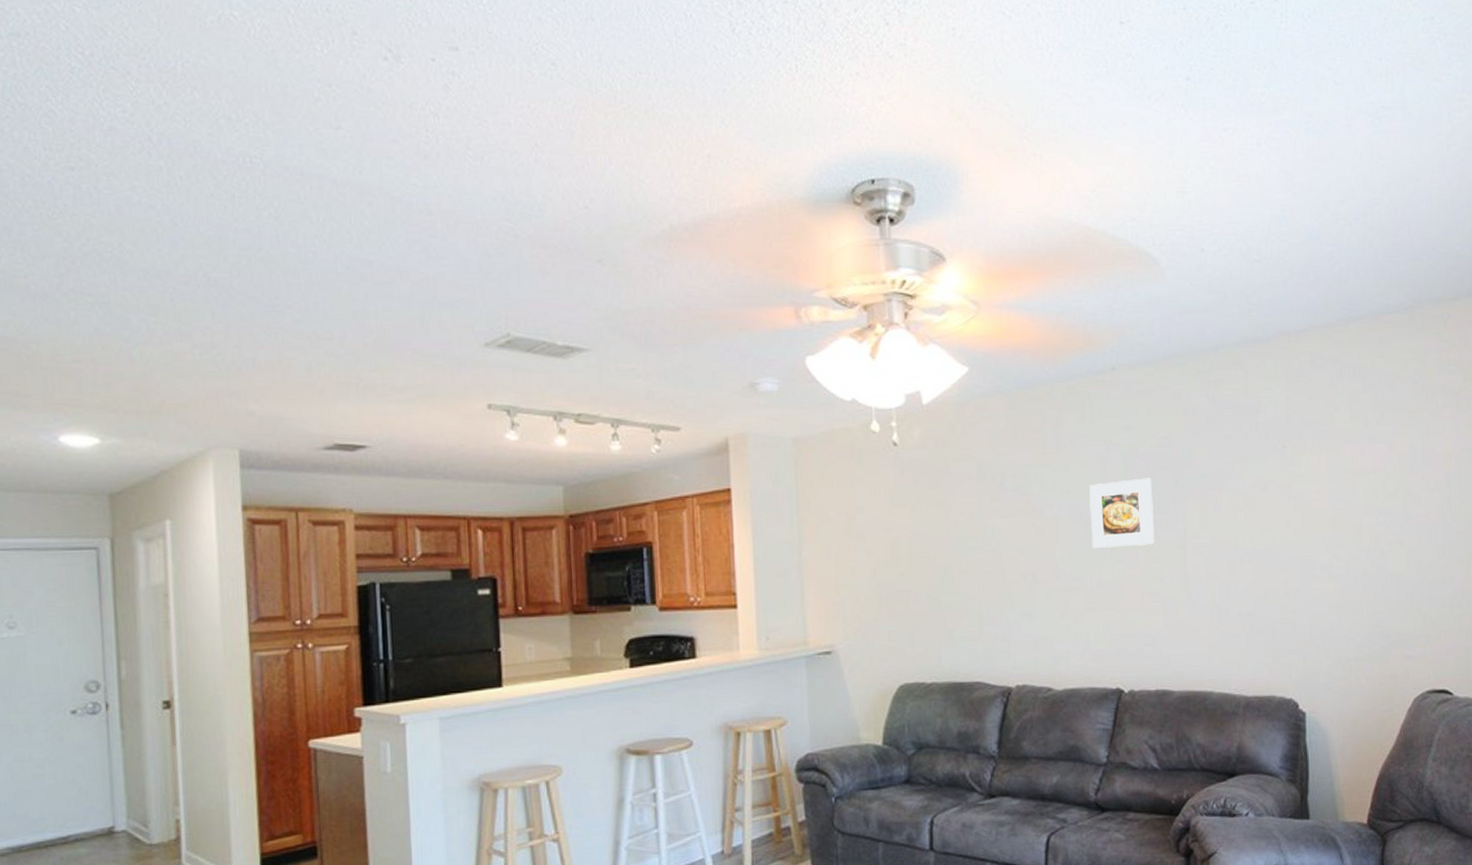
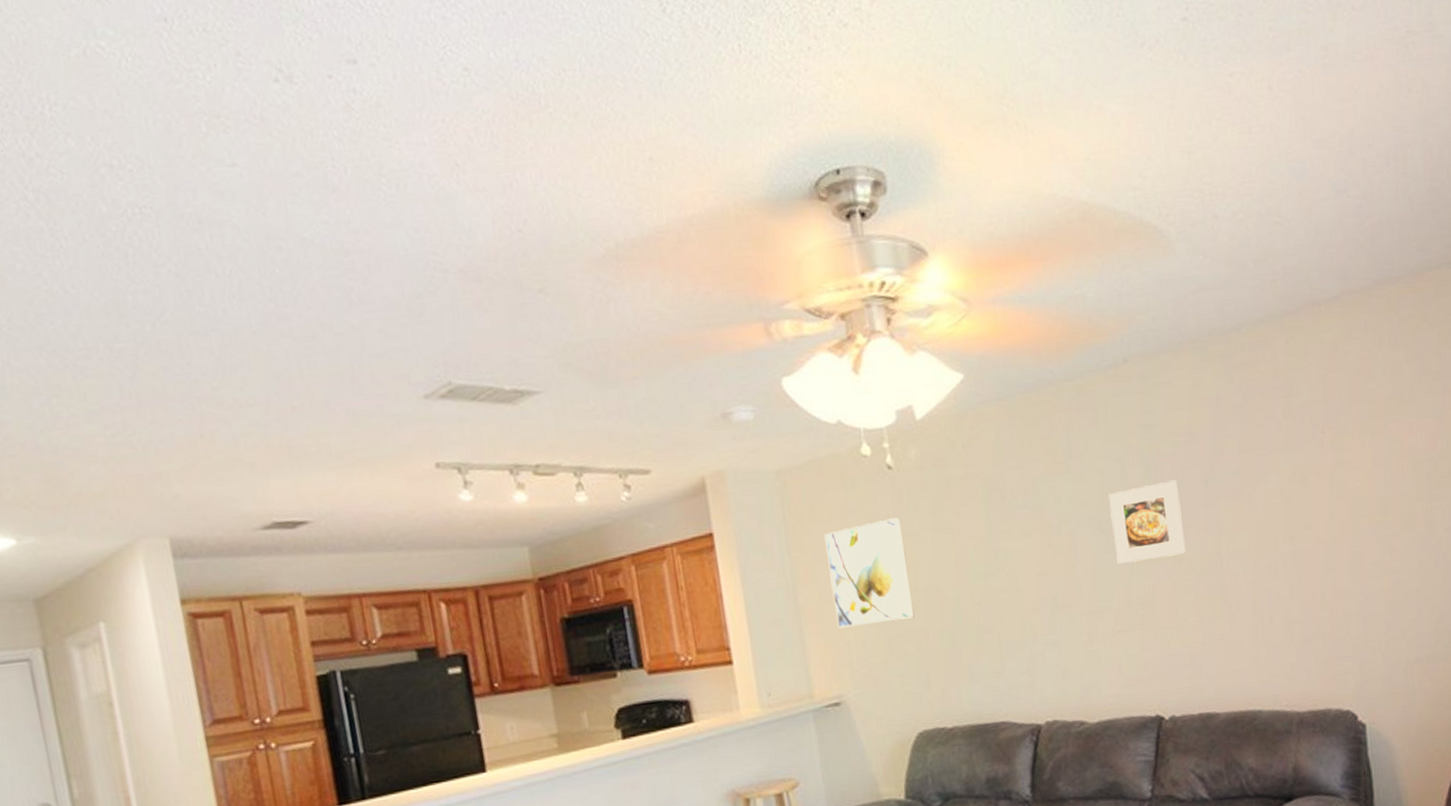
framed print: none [830,489,906,584] -> present [823,517,915,629]

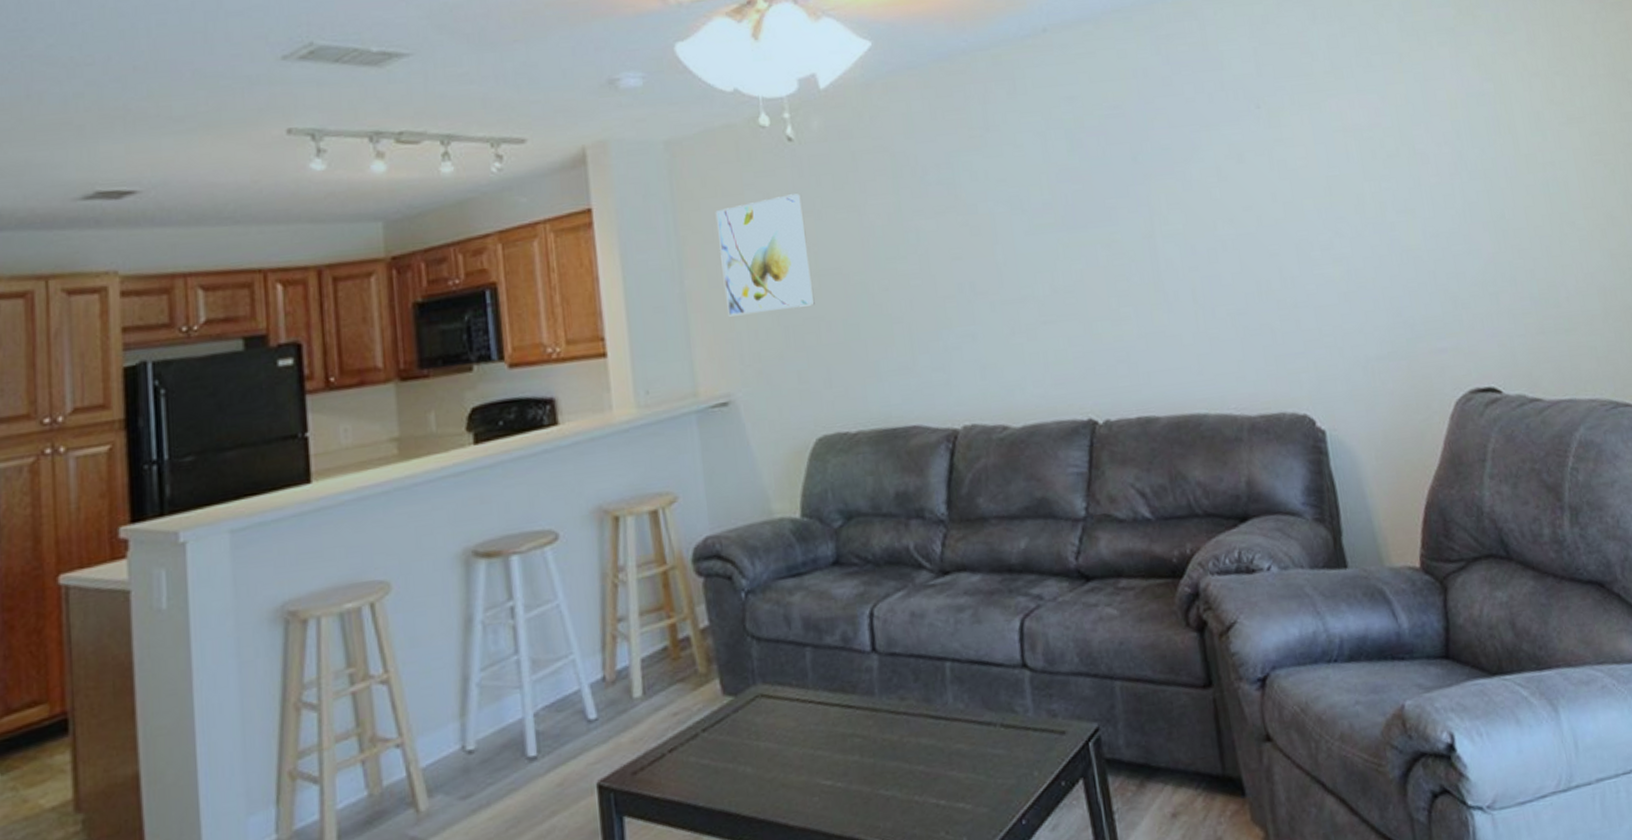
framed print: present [1109,480,1186,564] -> none [1029,156,1117,247]

